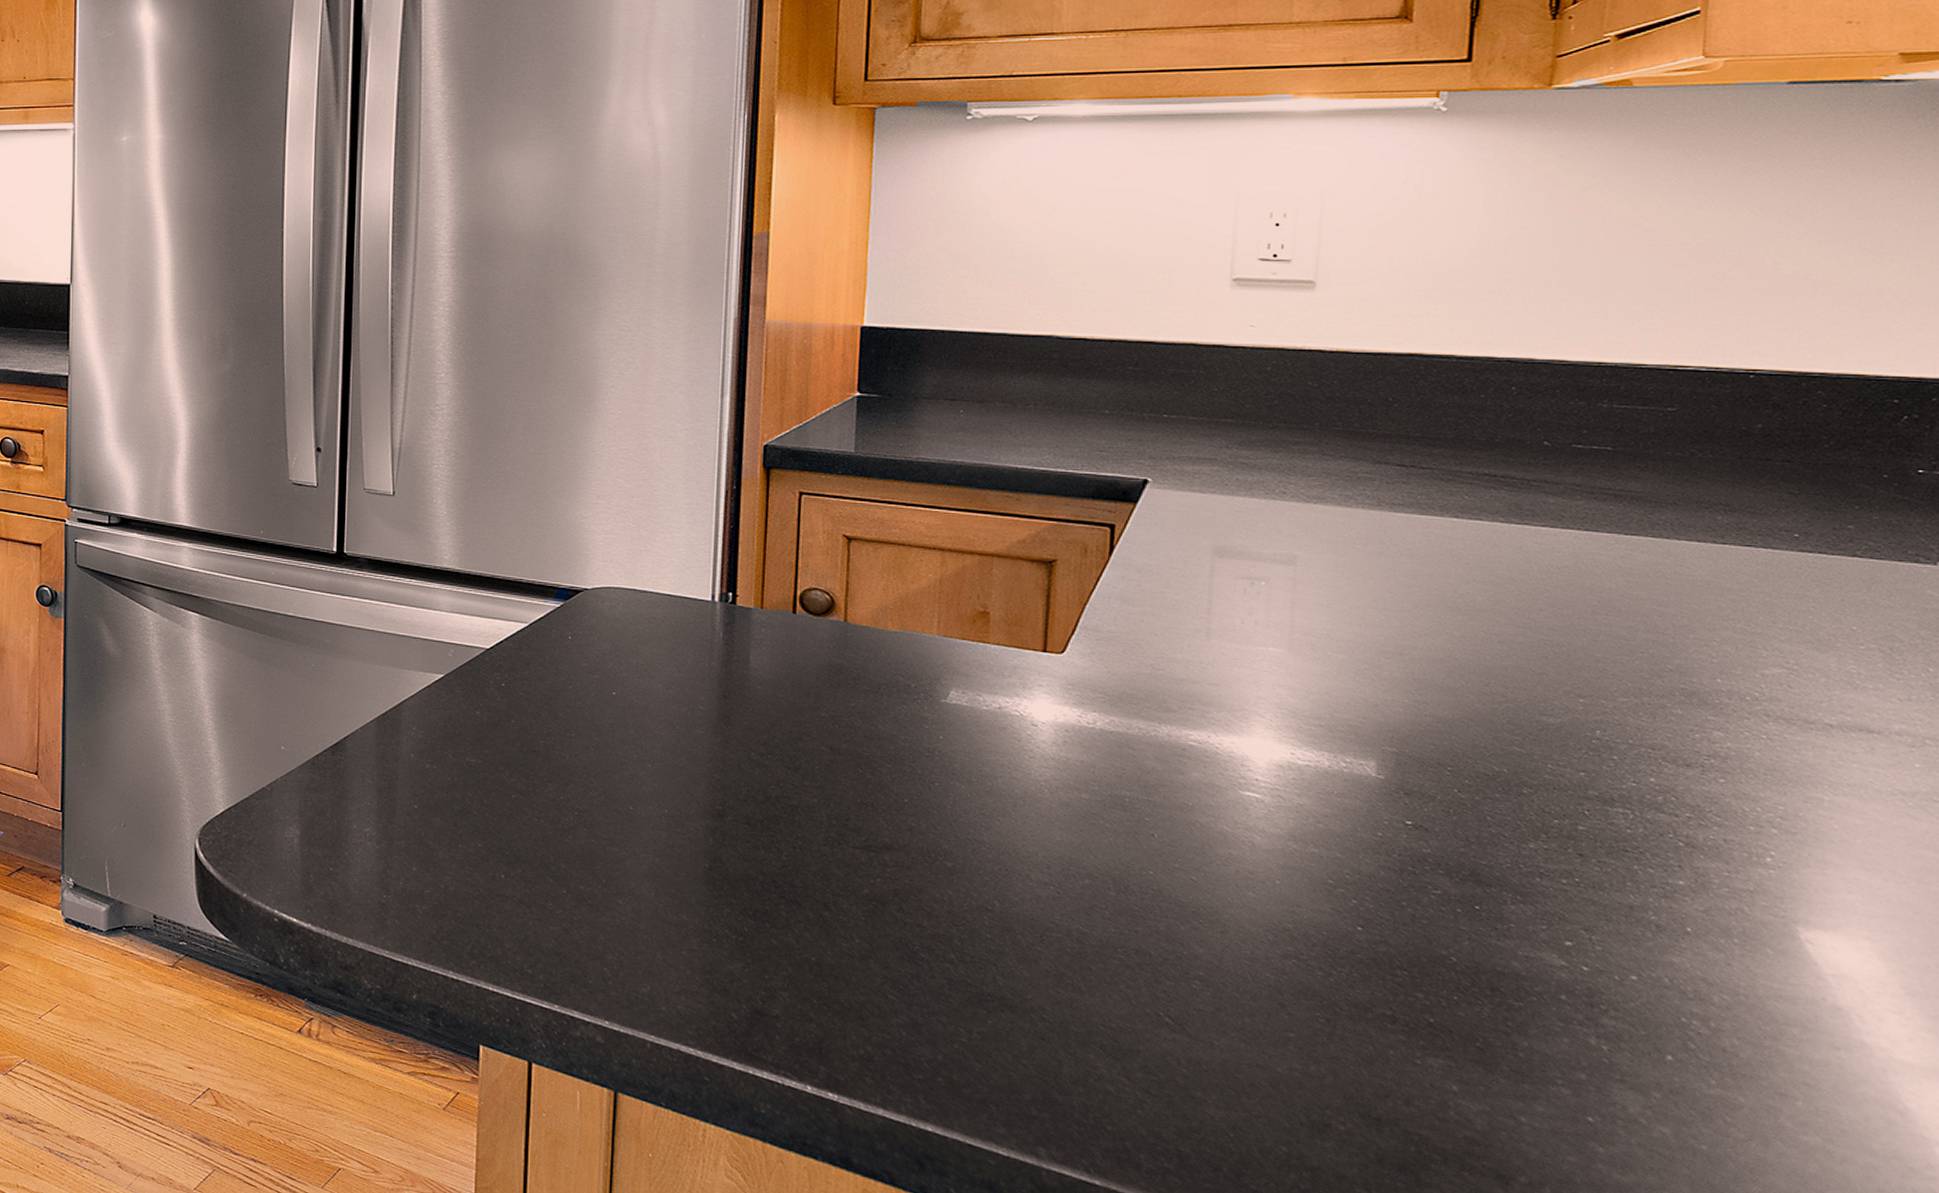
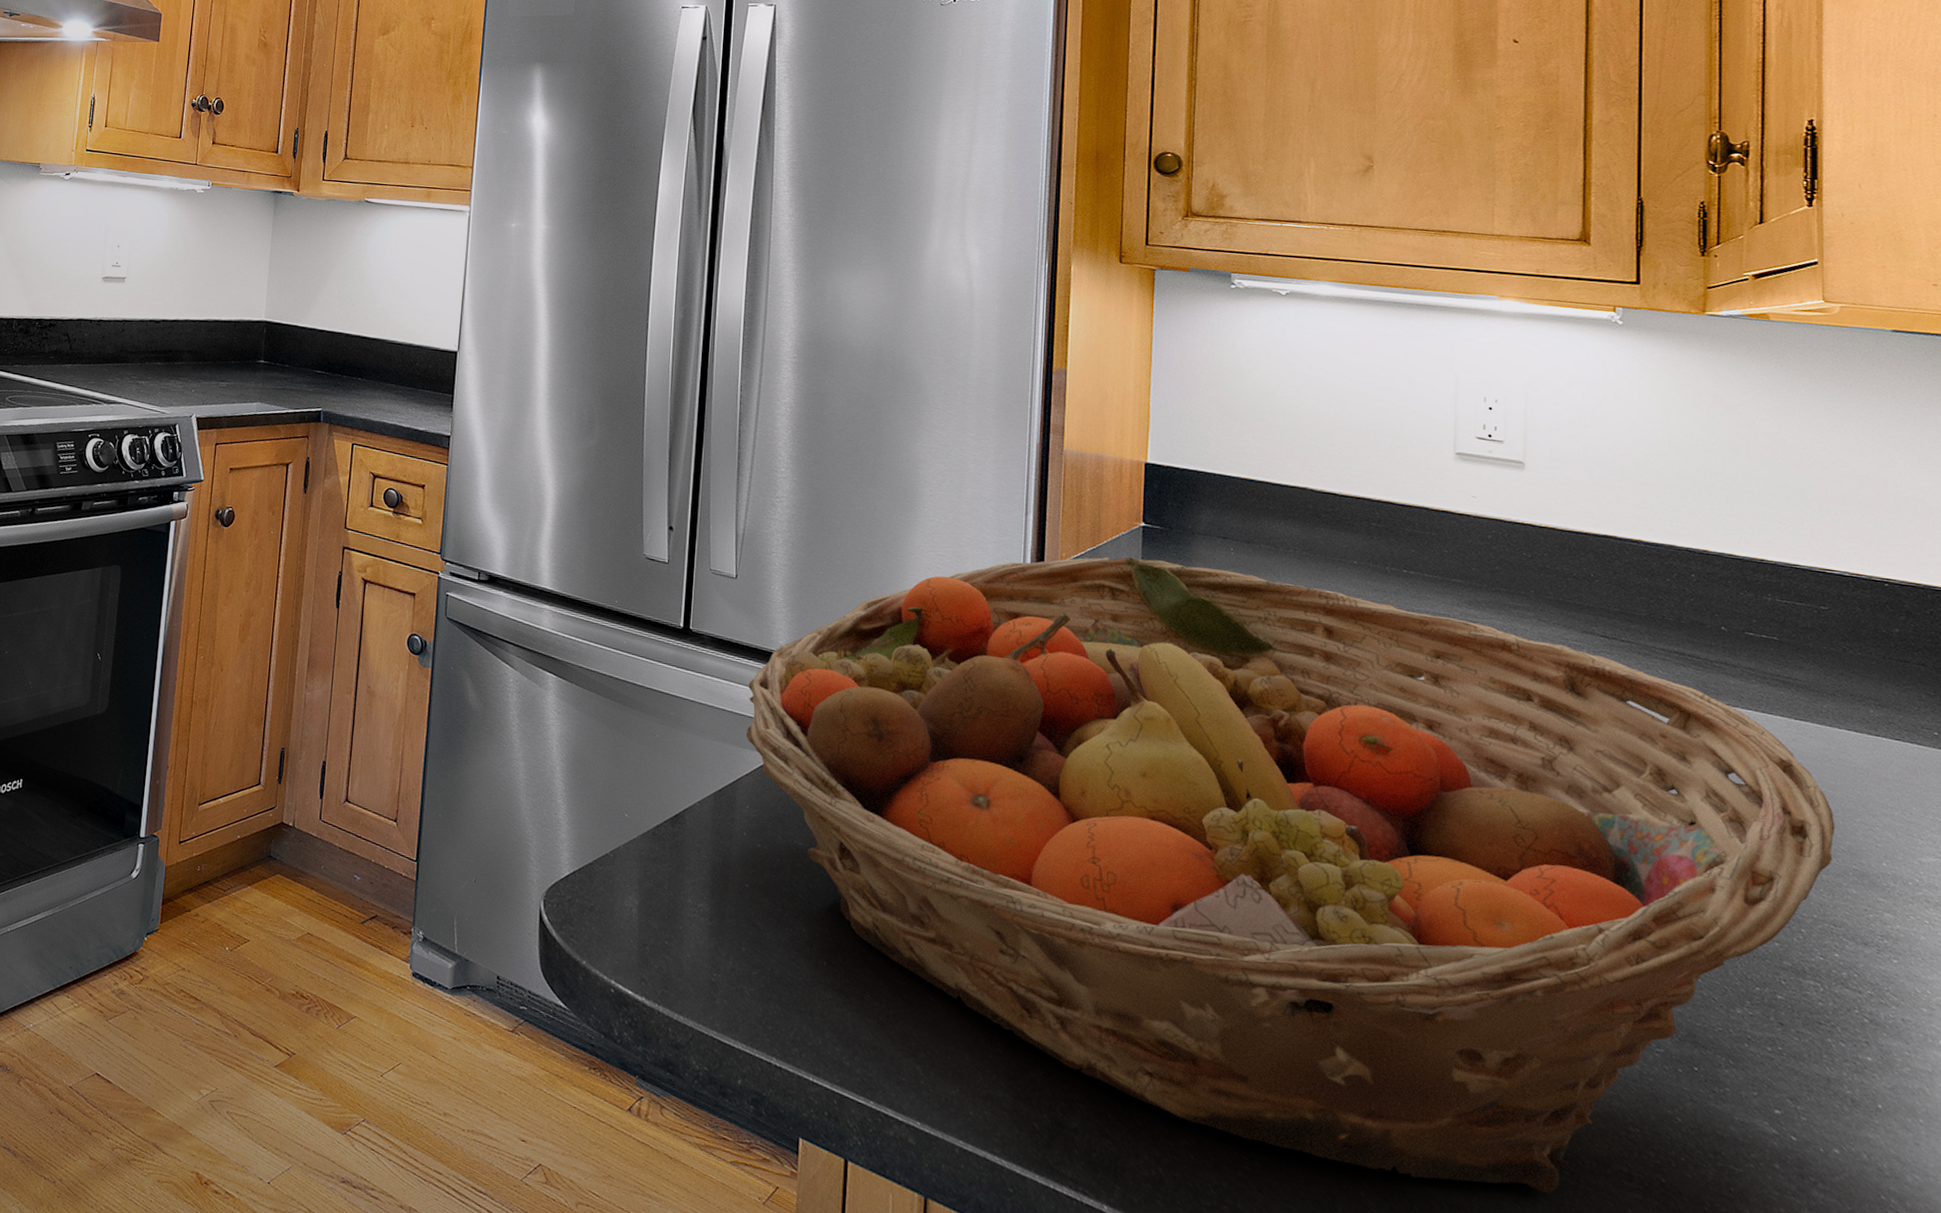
fruit basket: none [410,431,1664,1041] -> present [746,556,1835,1194]

